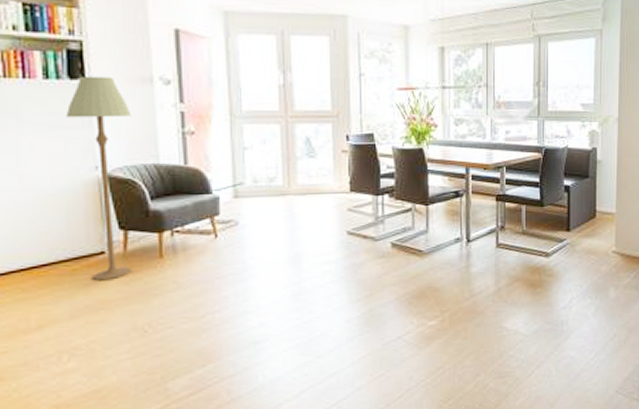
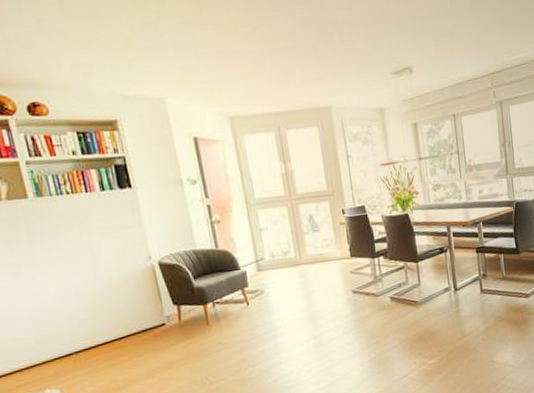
floor lamp: present [65,76,132,281] -> none [121,183,188,347]

